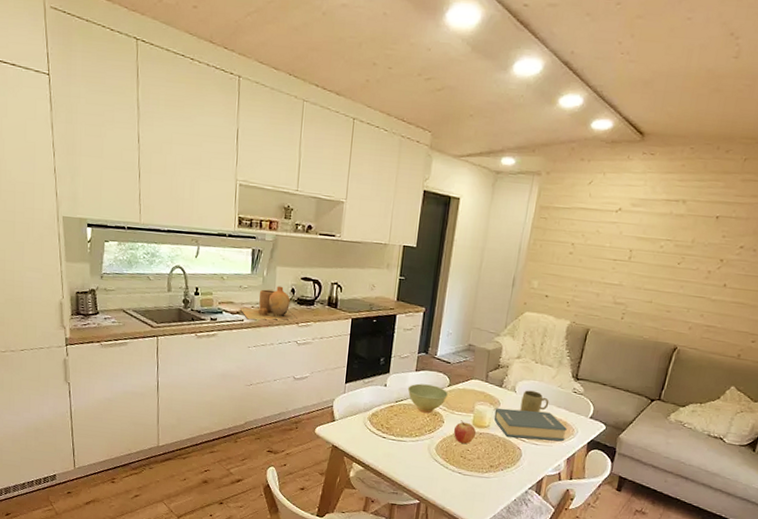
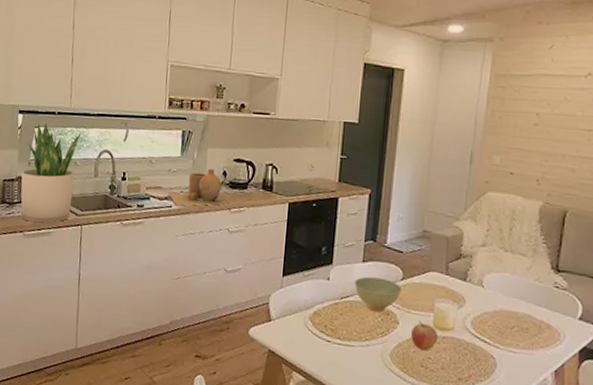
planter: none [94,237,152,335] -> present [20,123,81,224]
hardback book: present [493,408,567,441] -> none [458,306,551,348]
mug: present [520,390,549,413] -> none [490,284,526,312]

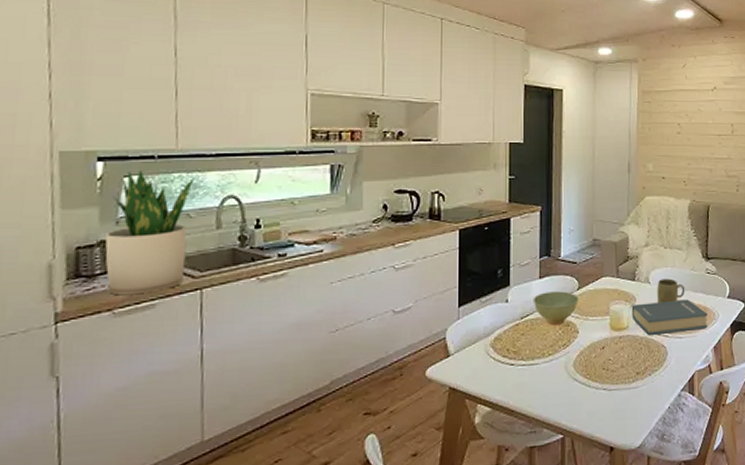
vase: present [168,168,229,206] -> none [317,203,393,249]
fruit: present [411,321,439,350] -> none [591,326,616,353]
hardback book: none [458,306,551,348] -> present [631,299,708,335]
mug: none [490,284,526,312] -> present [657,278,685,304]

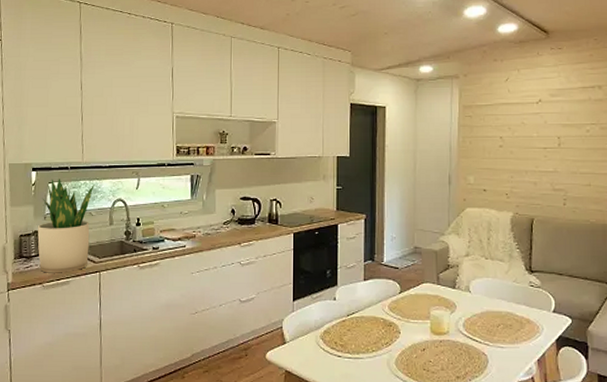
bowl: present [533,291,579,325] -> none [358,293,400,324]
hardback book: present [631,299,708,335] -> none [452,310,531,342]
mug: present [657,278,685,304] -> none [478,288,507,313]

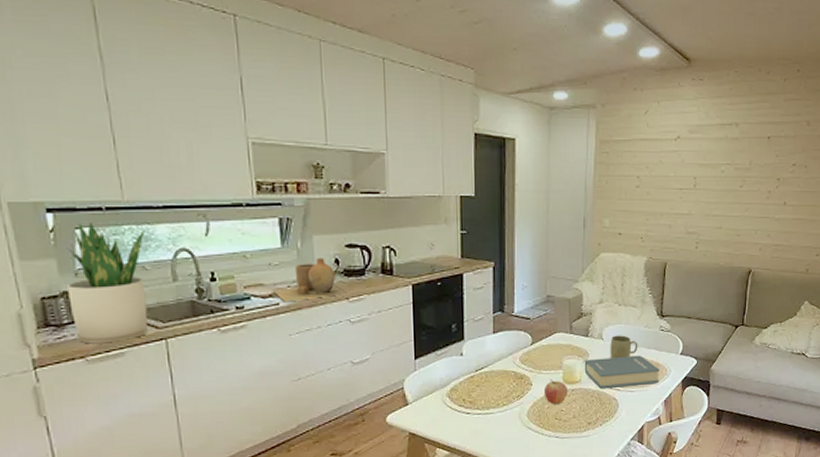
vase: none [181,208,239,245] -> present [272,257,347,302]
fruit: none [413,328,436,354] -> present [545,379,569,404]
hardback book: none [452,310,531,342] -> present [584,355,660,388]
mug: none [478,288,507,313] -> present [610,335,638,359]

